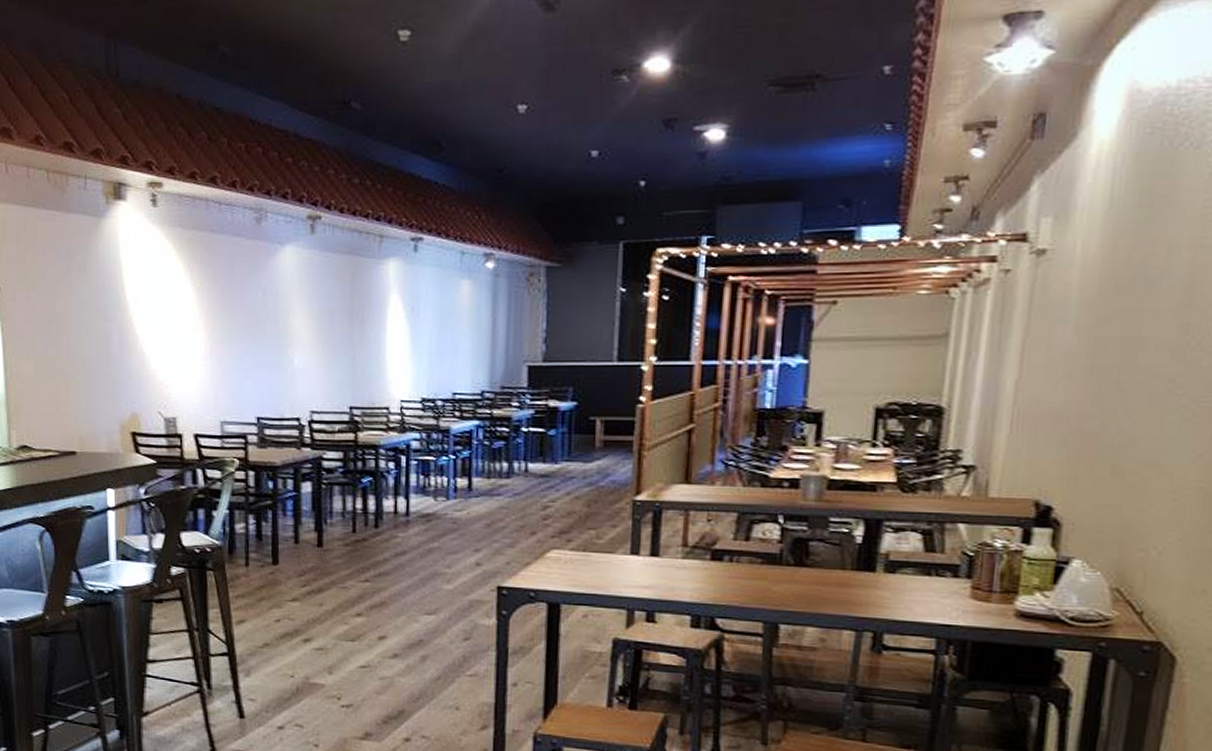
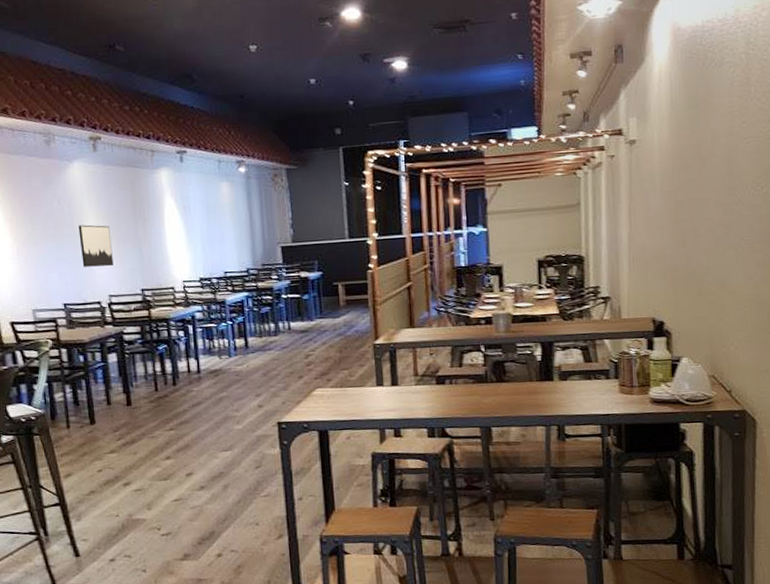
wall art: none [283,323,321,376] -> present [78,225,114,267]

